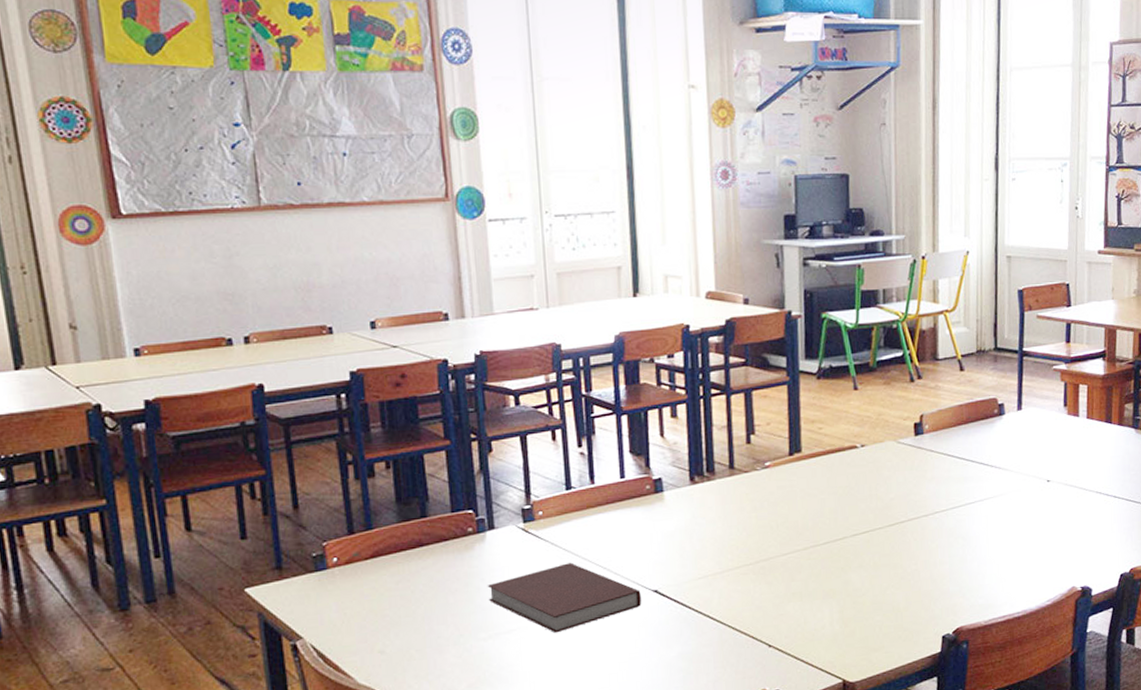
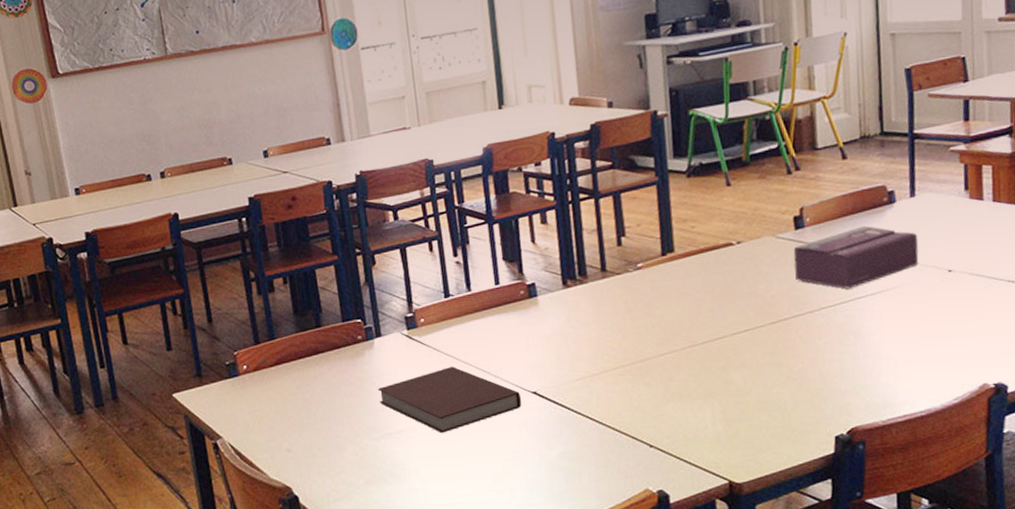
tissue box: none [912,435,1022,495] -> present [793,225,919,289]

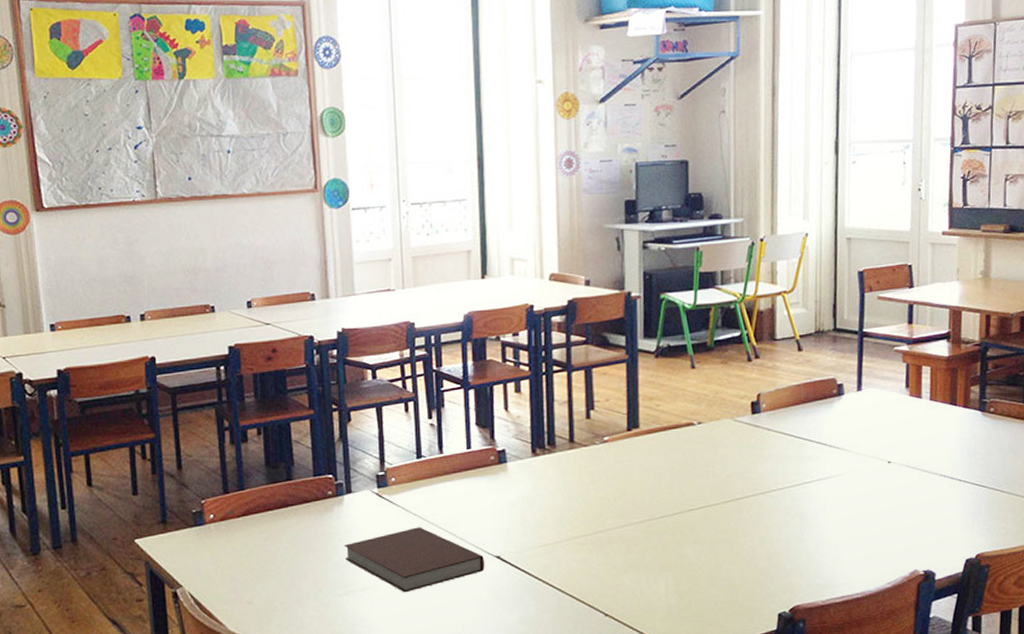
tissue box: present [793,225,919,289] -> none [749,414,862,474]

